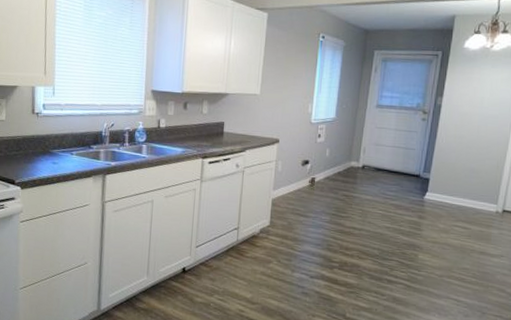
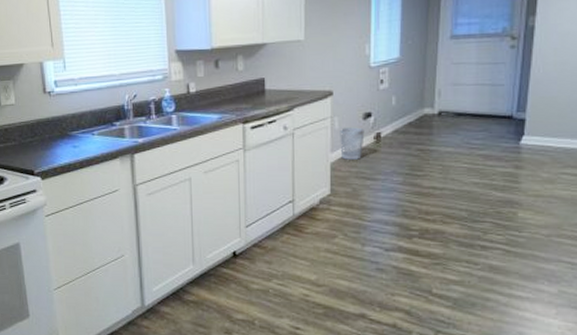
wastebasket: none [281,170,302,199] -> present [340,127,365,160]

